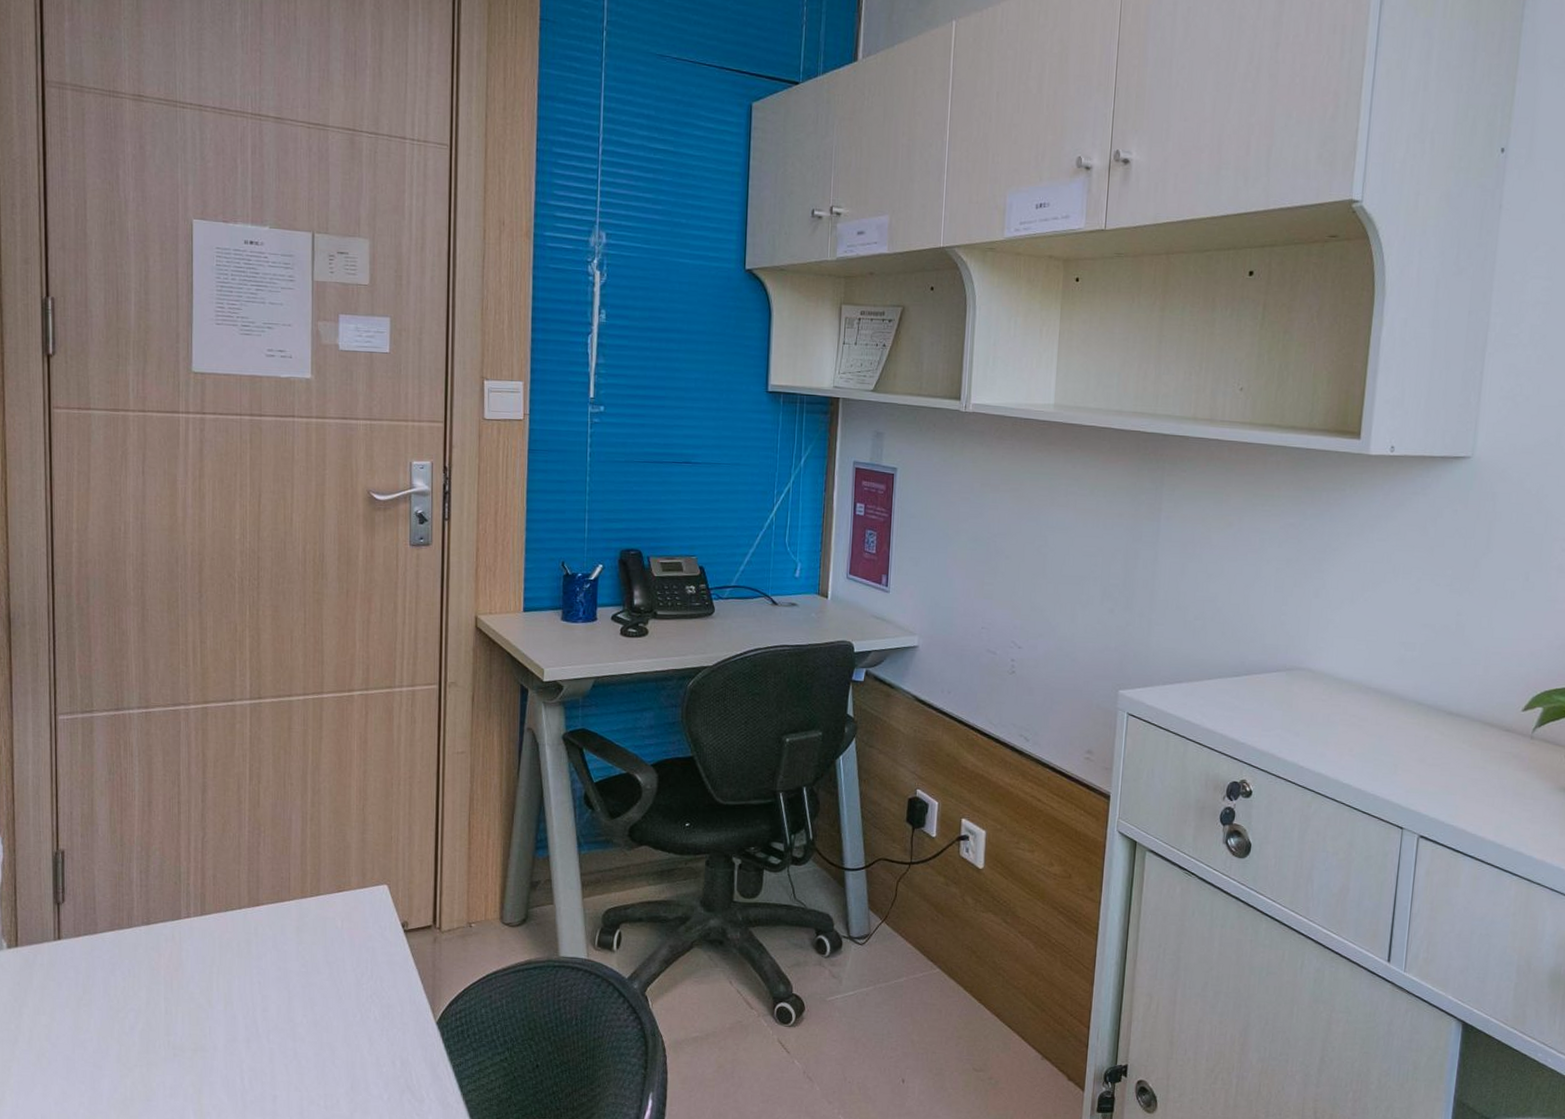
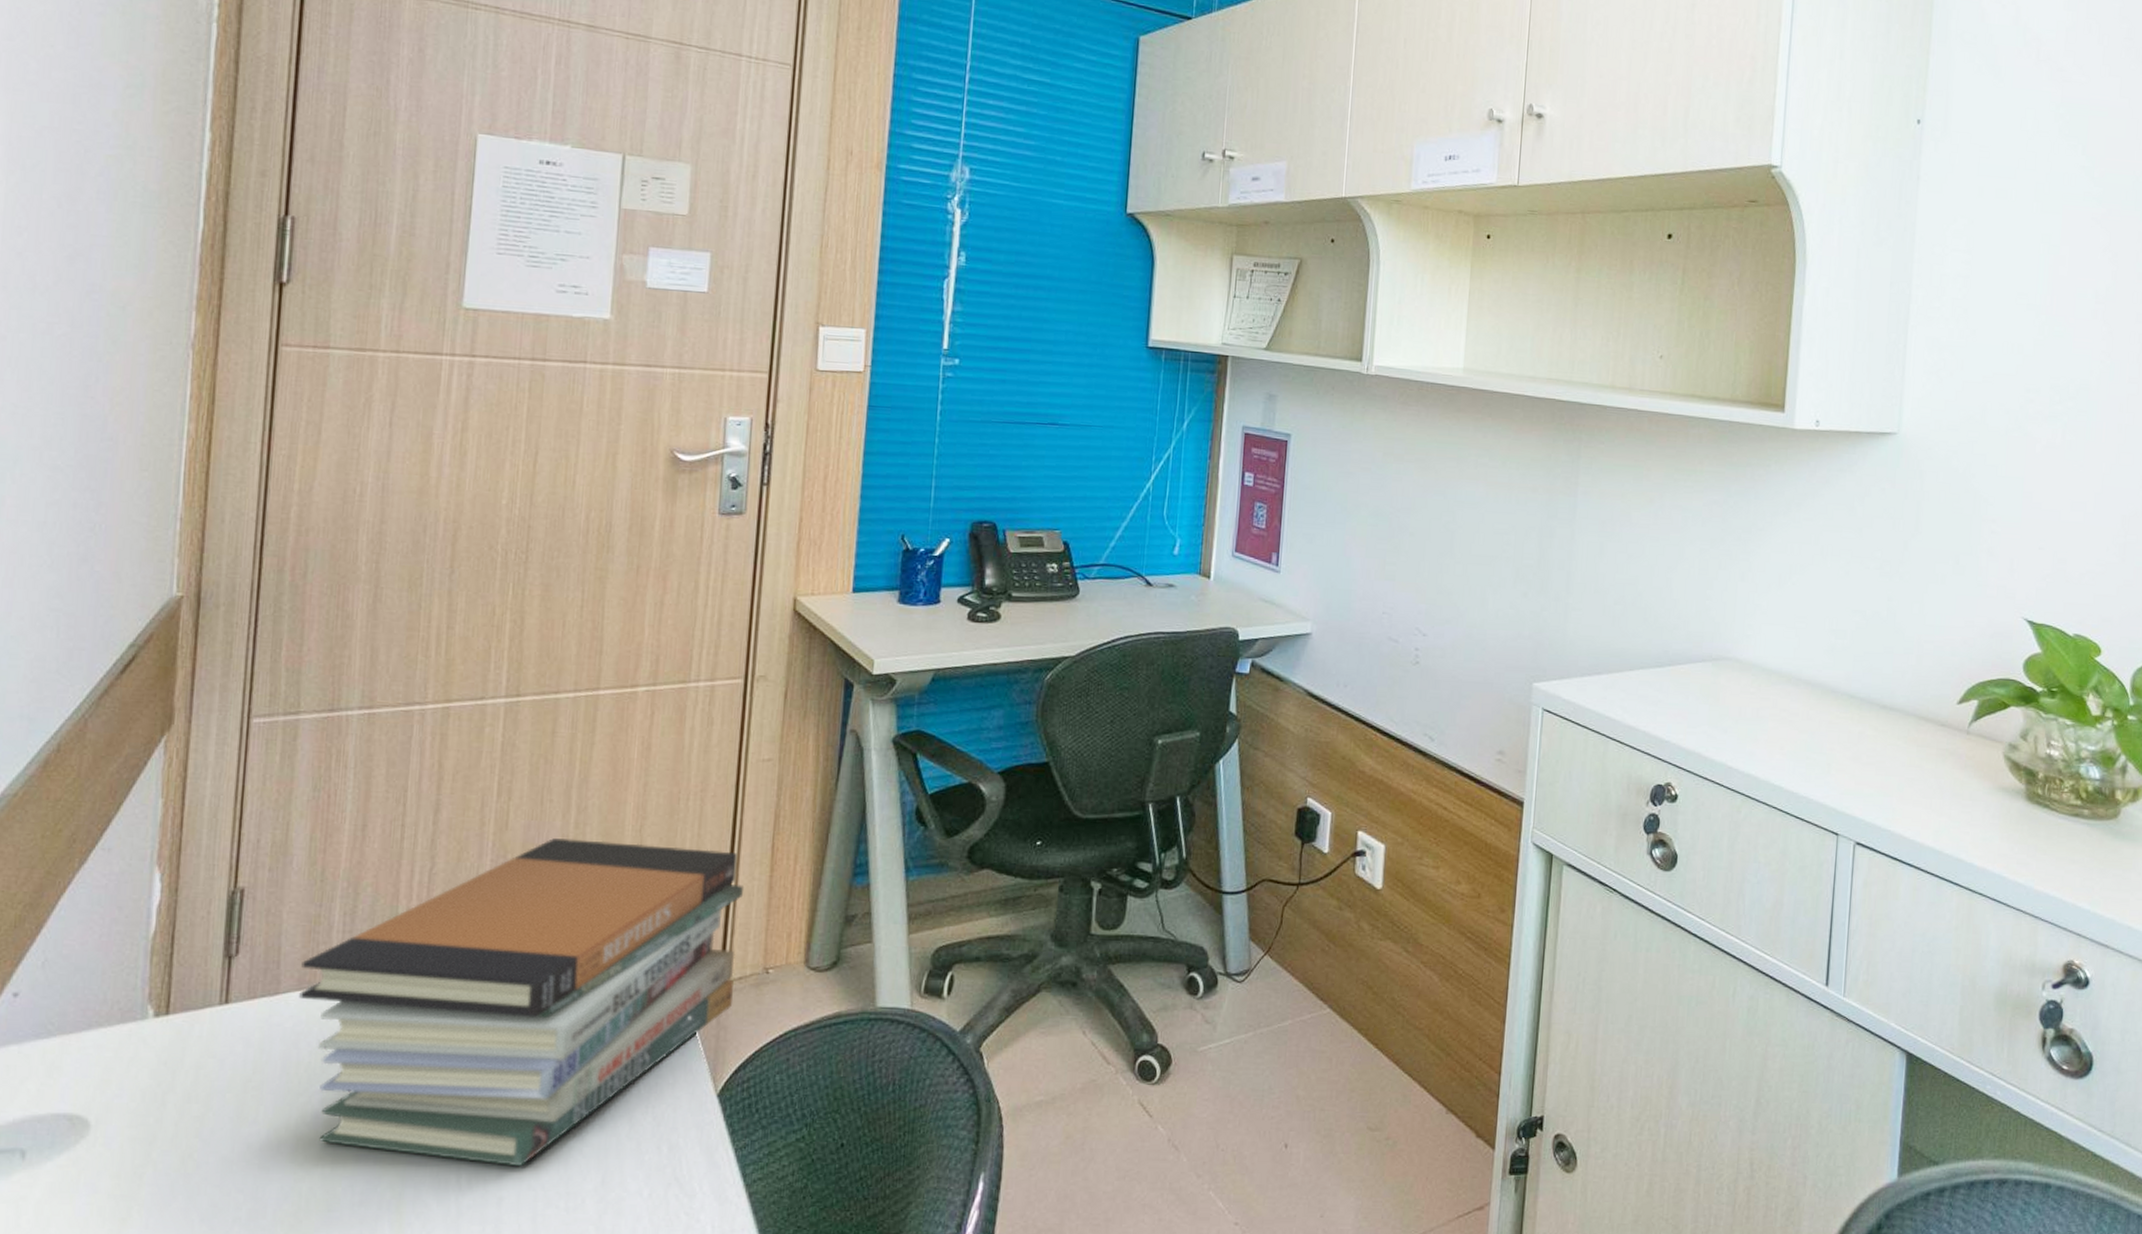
book stack: none [112,815,449,1073] -> present [299,838,745,1167]

